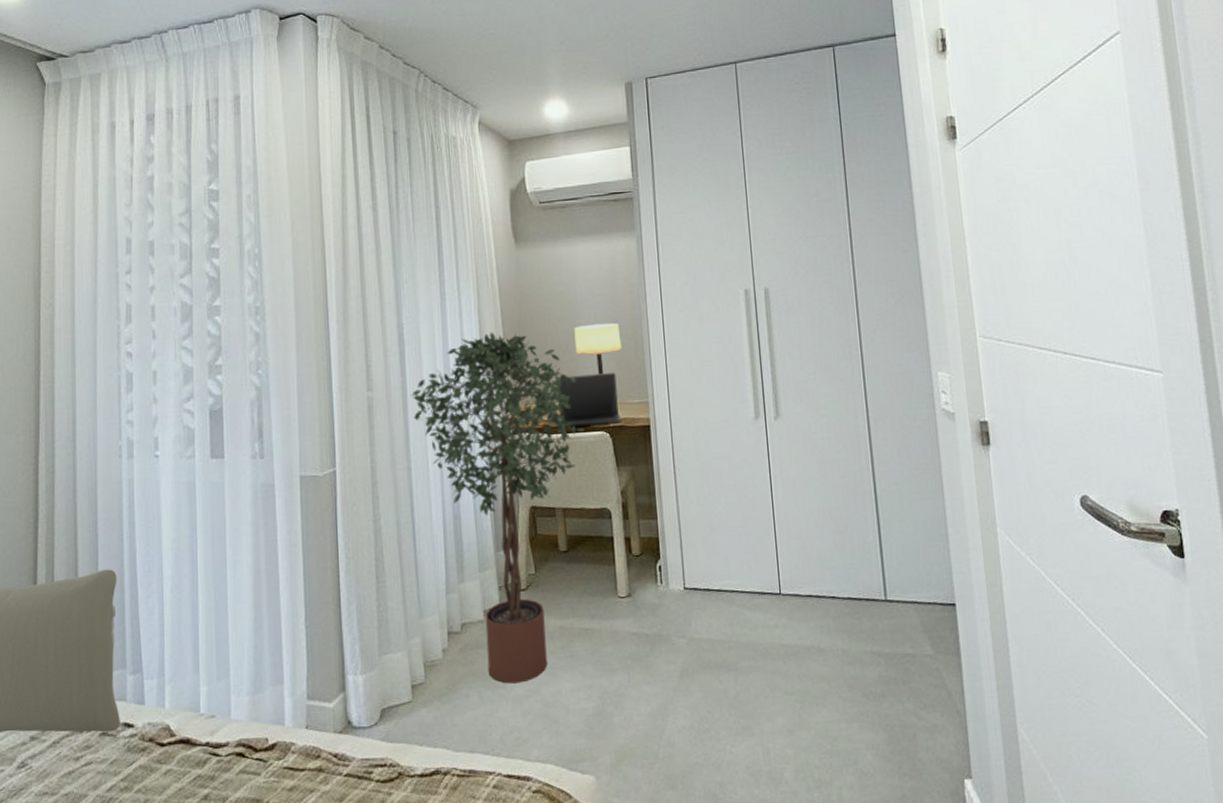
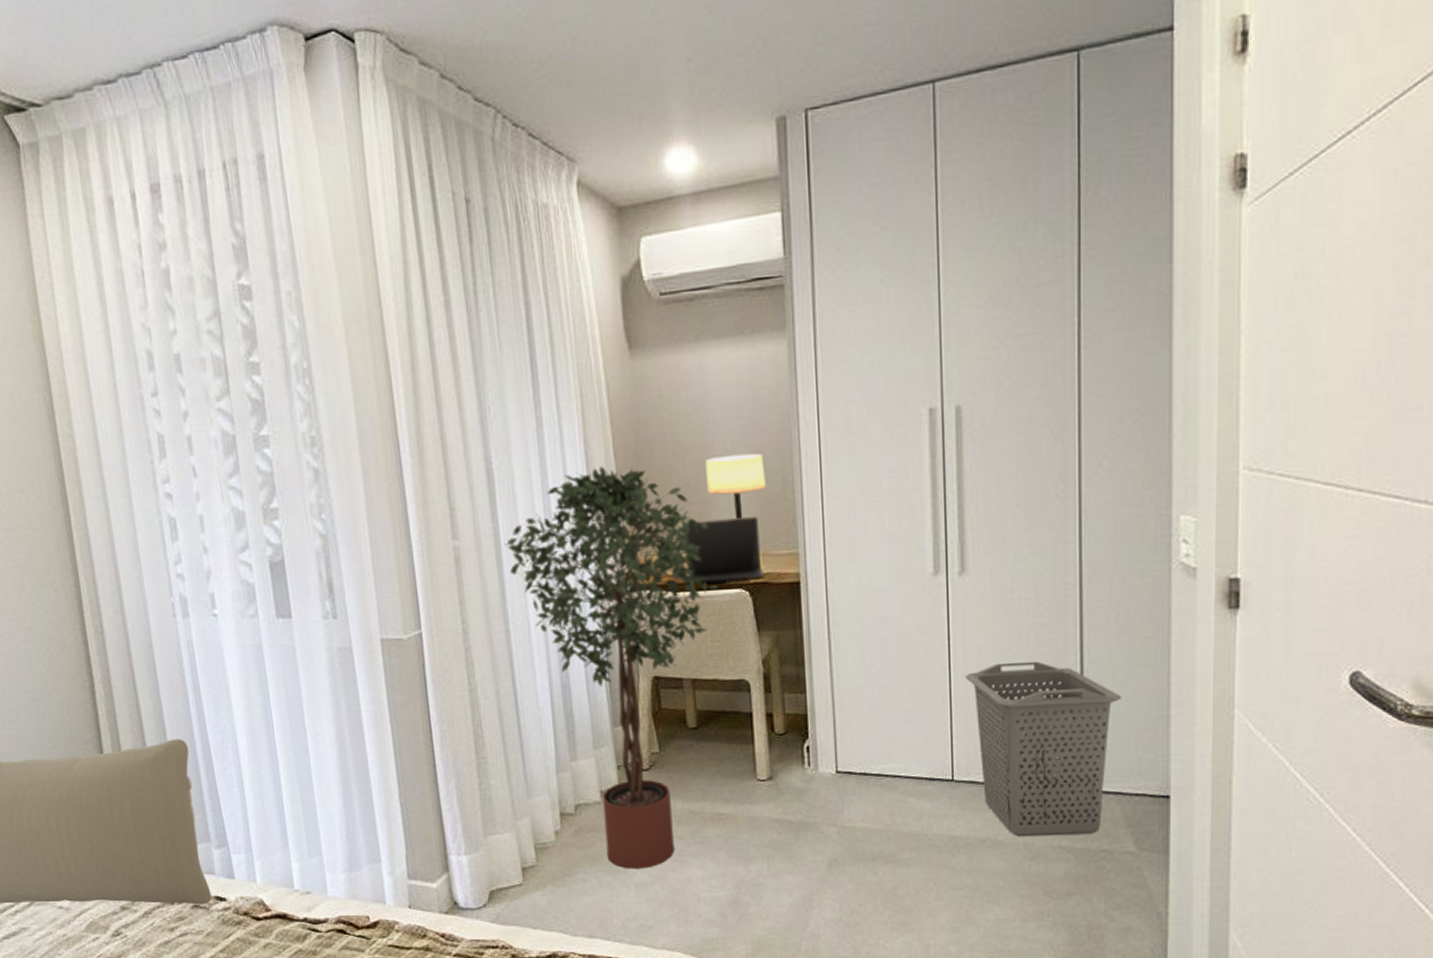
laundry basket: none [785,489,909,644] -> present [966,661,1122,837]

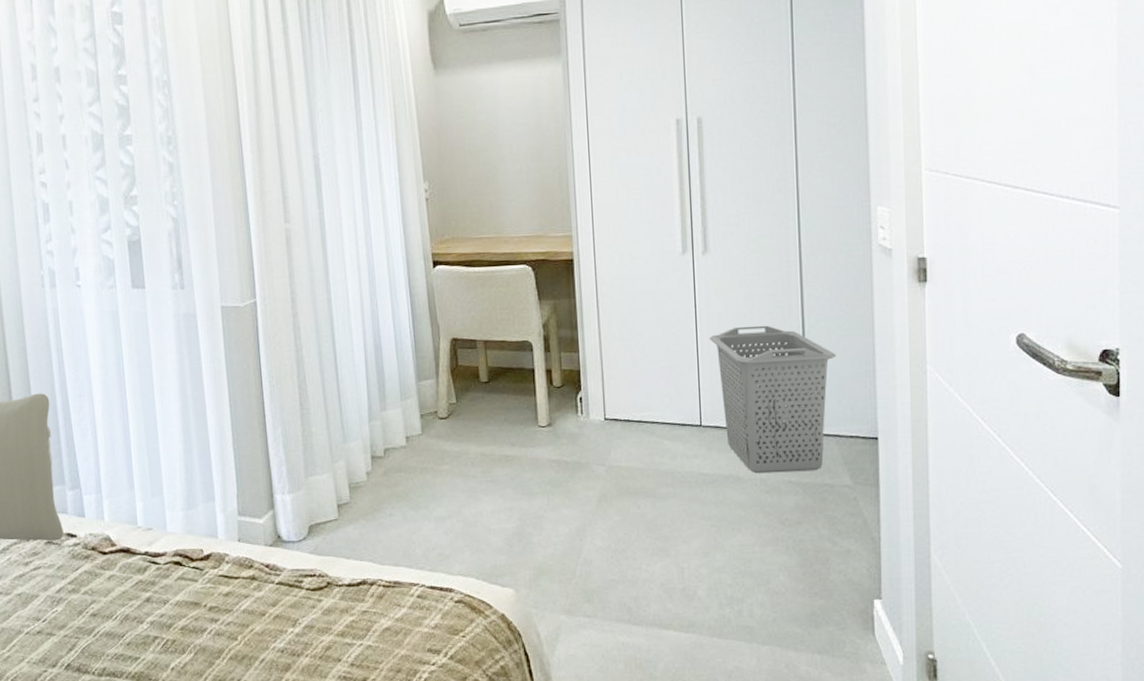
potted tree: present [504,466,718,869] -> none [328,163,506,505]
laptop computer: present [684,517,765,584] -> none [478,205,544,261]
table lamp: present [705,453,766,520] -> none [496,153,545,208]

